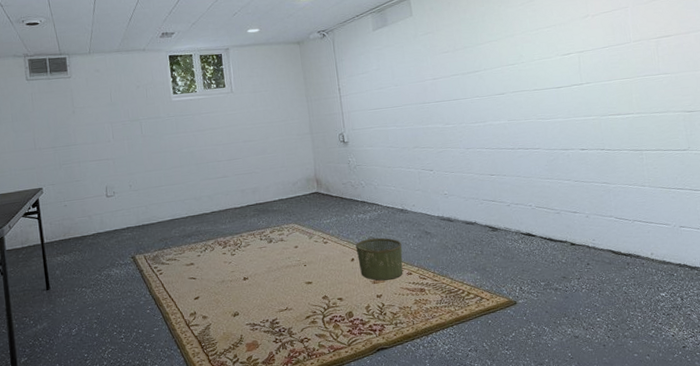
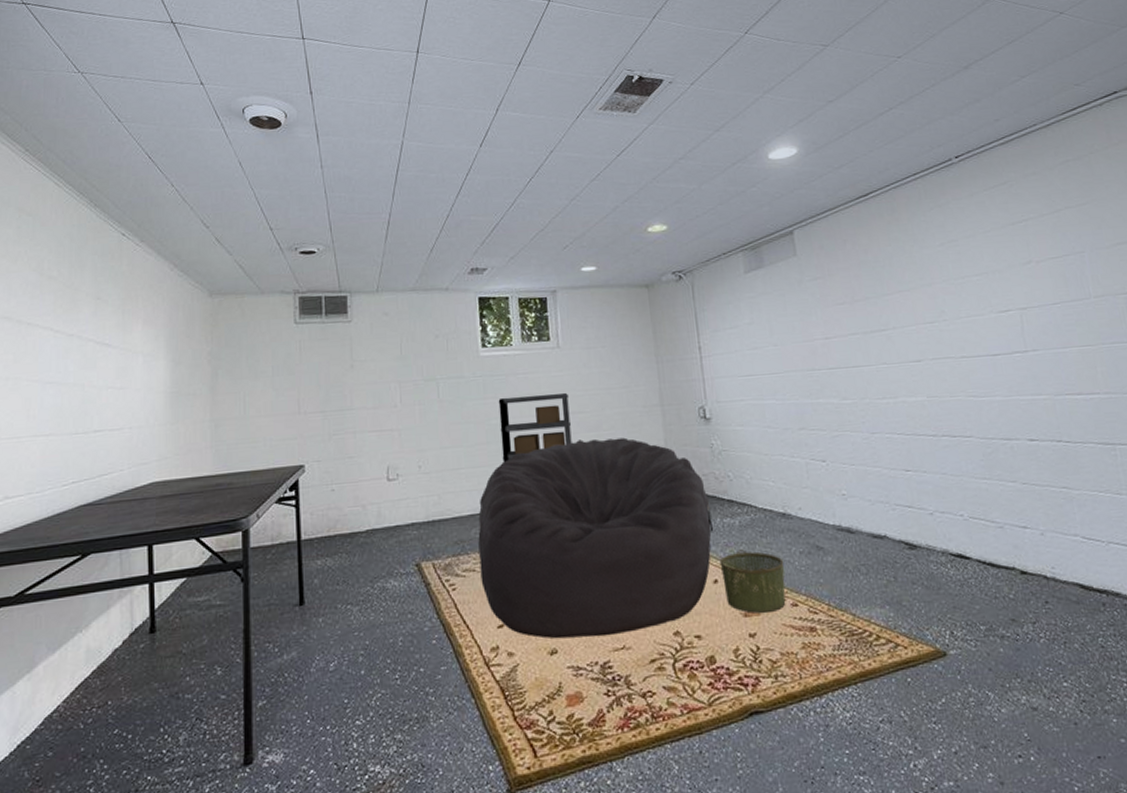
bean bag chair: none [176,158,351,305] -> present [478,437,714,639]
shelving unit: none [188,126,245,181] -> present [498,392,572,463]

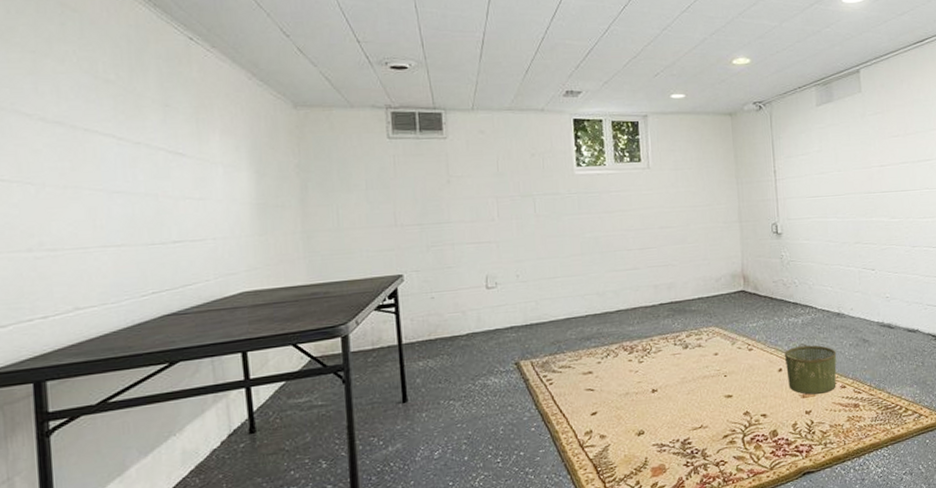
bean bag chair: present [478,437,714,639] -> none [573,249,781,422]
shelving unit: present [498,392,572,463] -> none [592,209,660,272]

